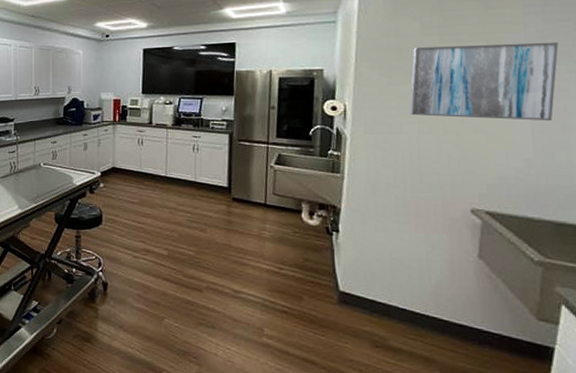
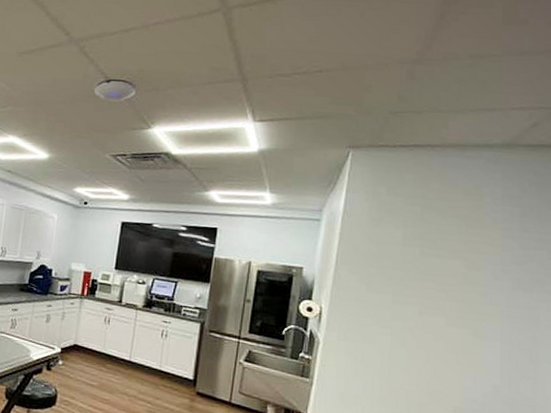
wall art: present [409,42,559,121] -> none [384,257,532,349]

